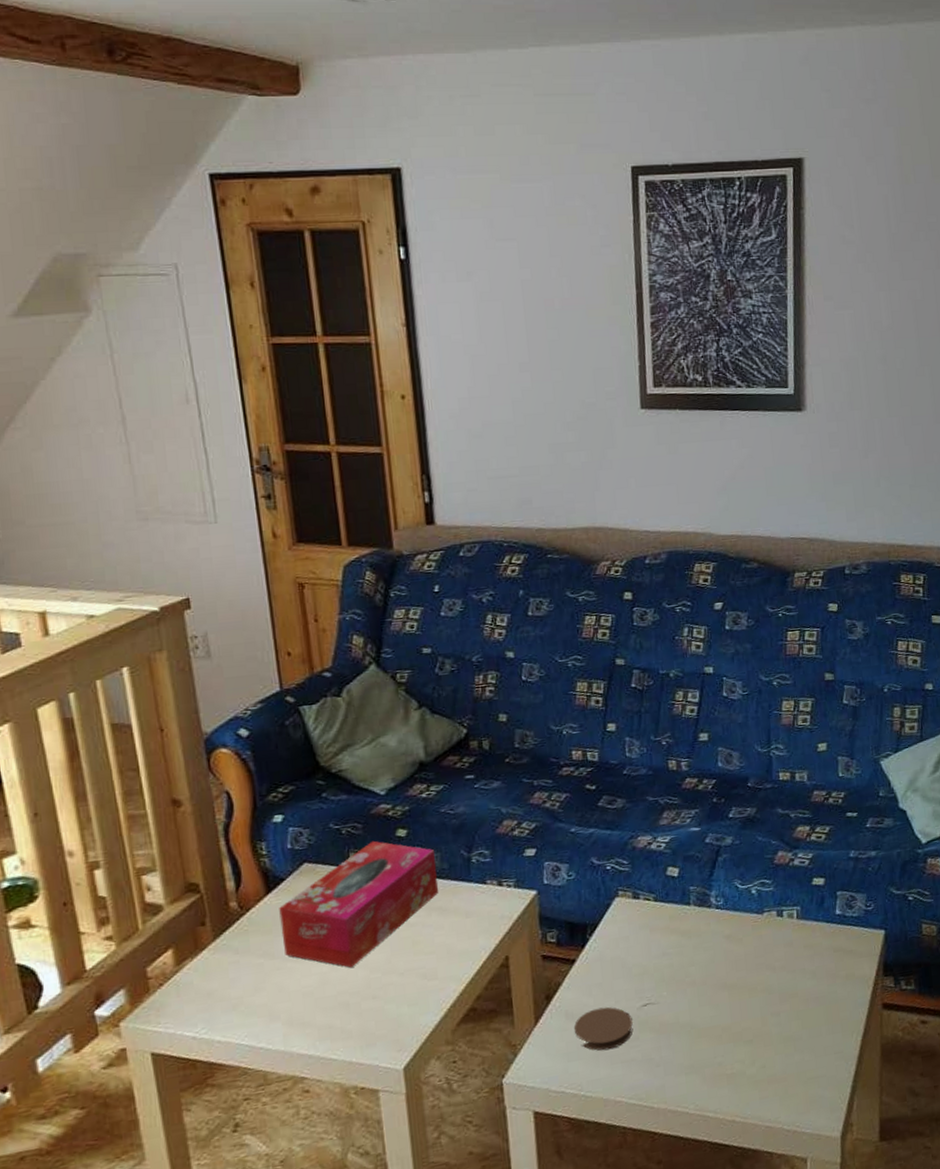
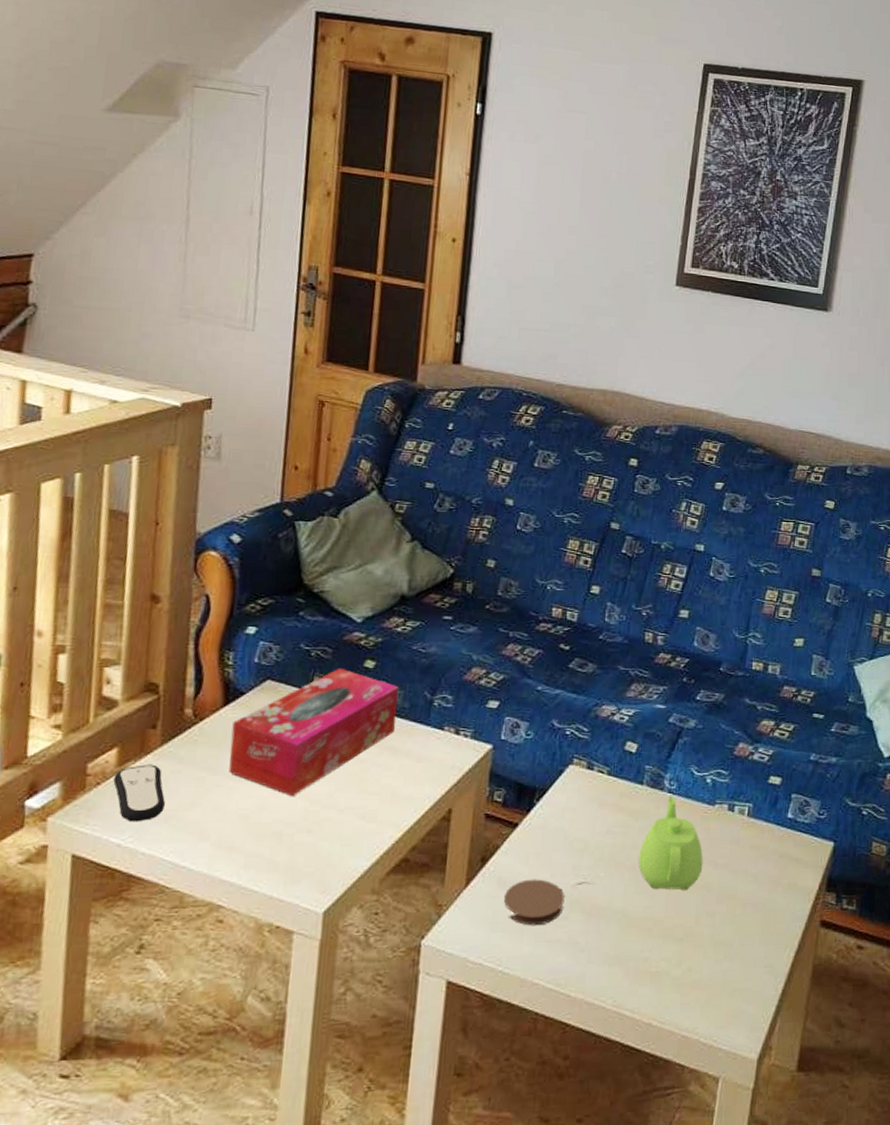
remote control: none [175,958,230,1015] -> present [113,764,165,822]
teapot: none [697,910,761,1000] -> present [638,795,703,891]

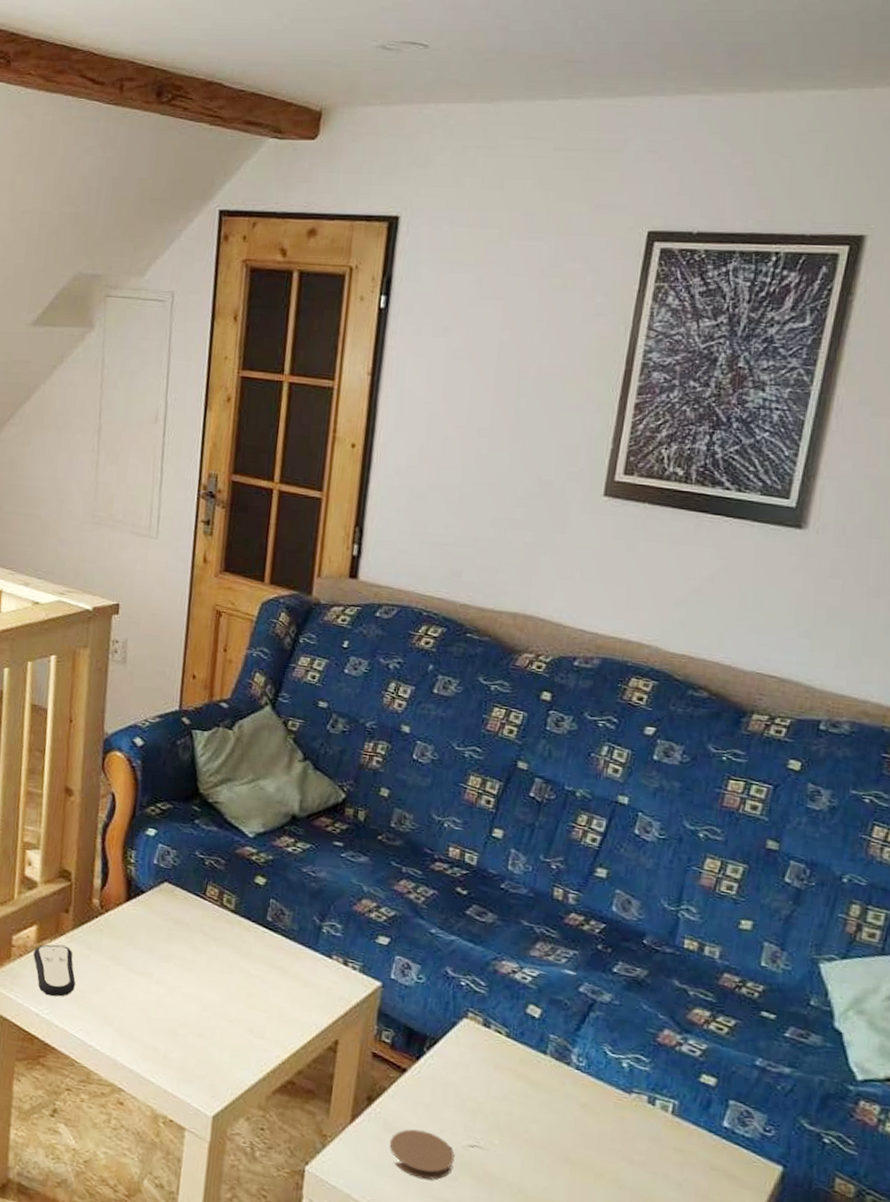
tissue box: present [229,667,399,796] -> none [130,880,289,998]
teapot: present [638,795,703,891] -> none [538,1072,615,1181]

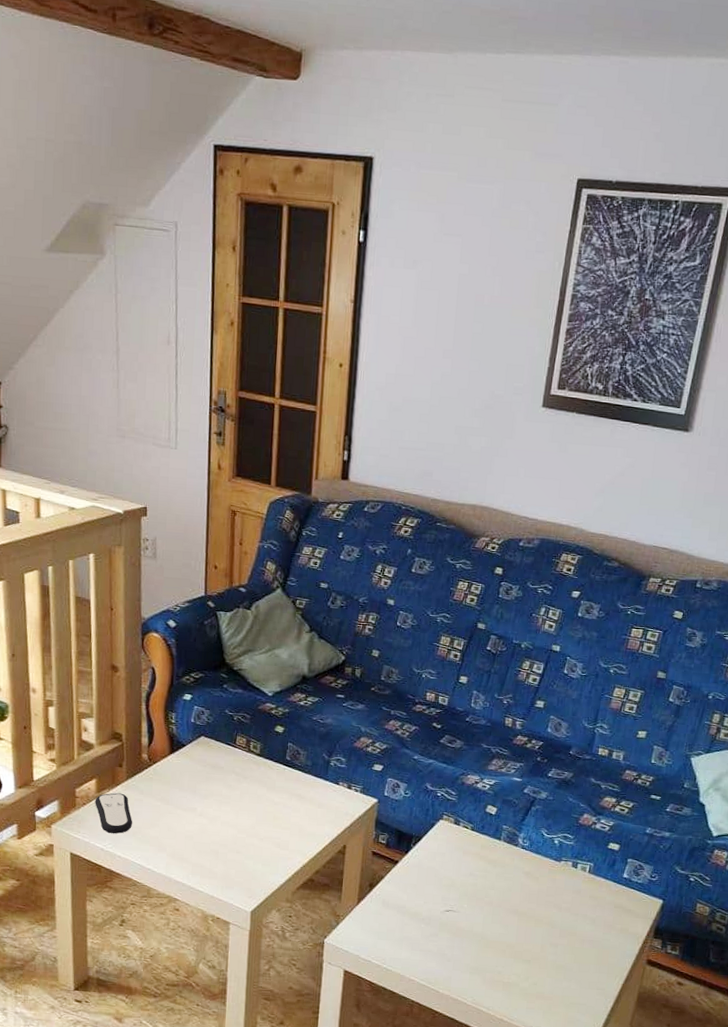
coaster: present [389,1129,455,1180] -> none [387,903,435,939]

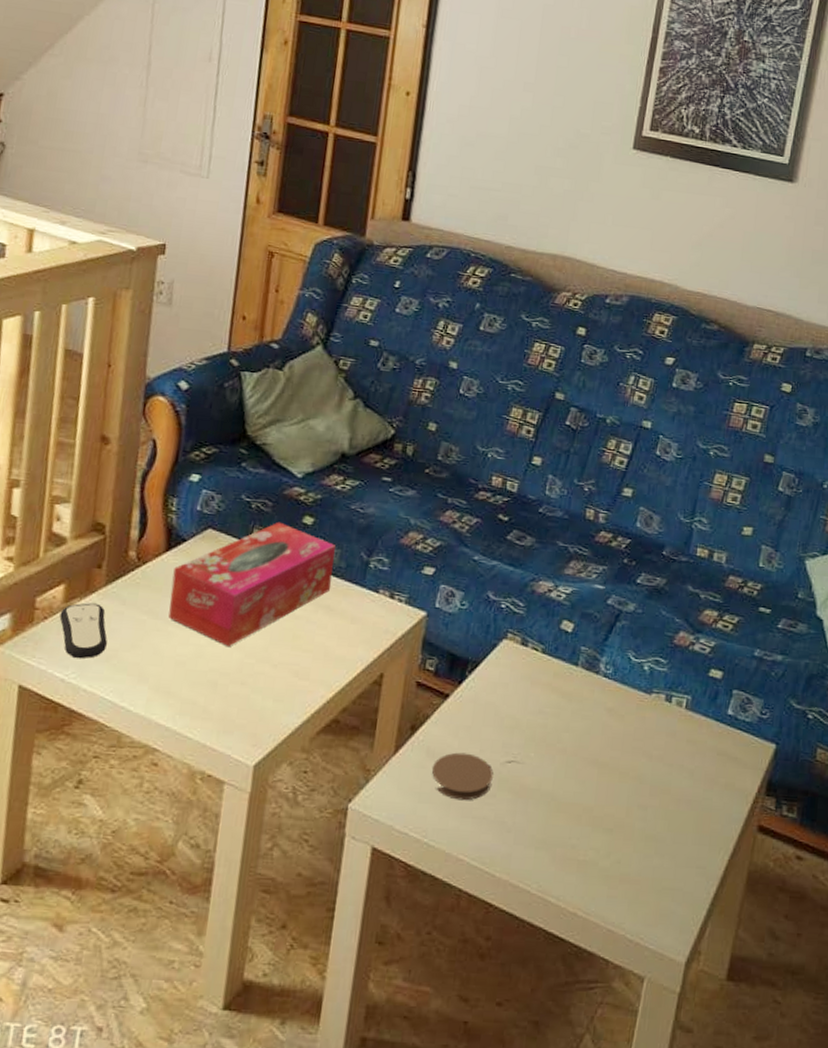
tissue box: none [177,730,303,825] -> present [168,521,337,646]
coaster: none [387,903,435,939] -> present [431,752,494,801]

